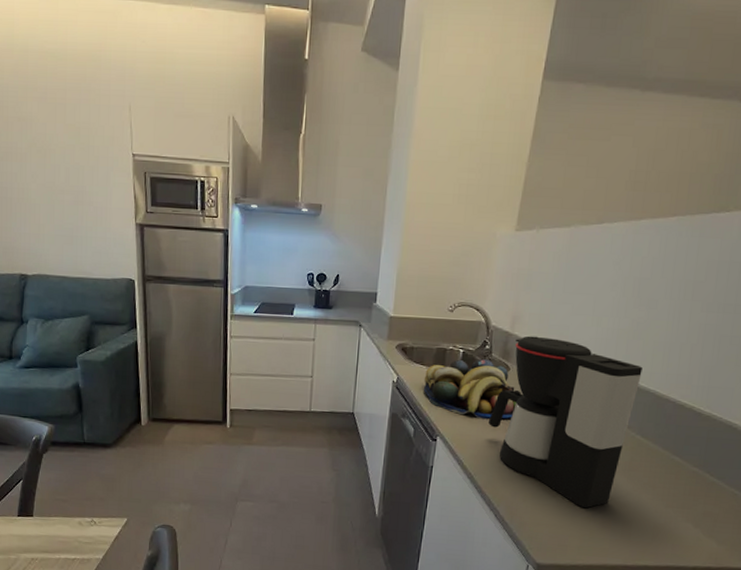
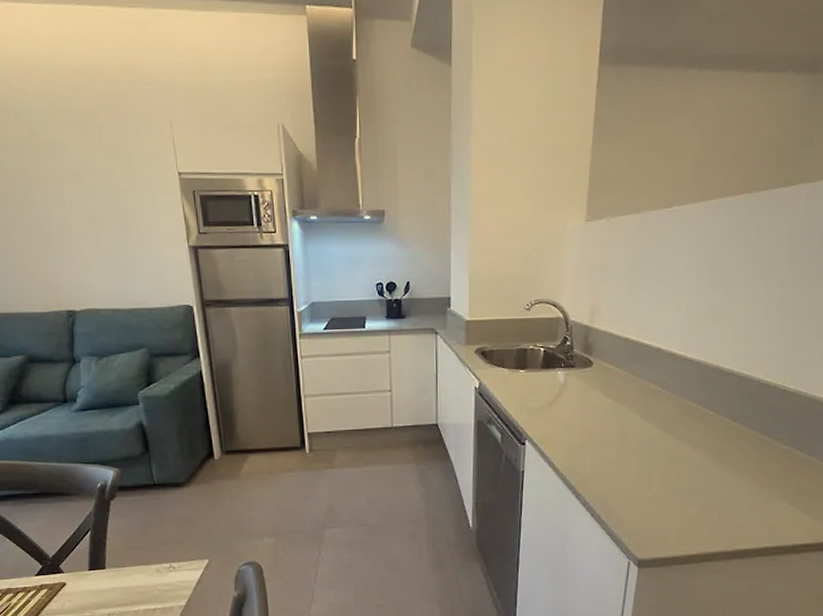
fruit bowl: present [424,358,516,419] -> none [506,355,603,417]
coffee maker: present [489,336,643,508] -> none [577,327,725,497]

